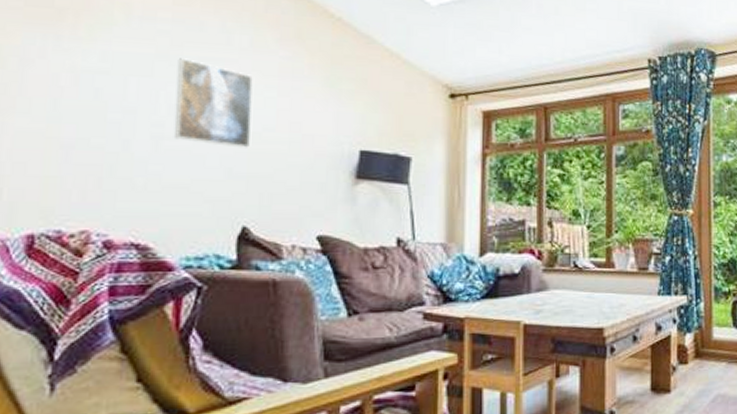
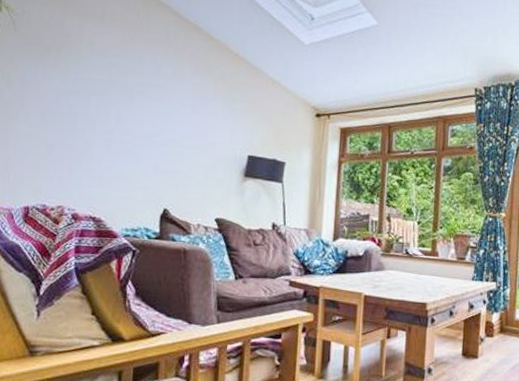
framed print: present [174,58,253,148] -> none [120,83,174,151]

